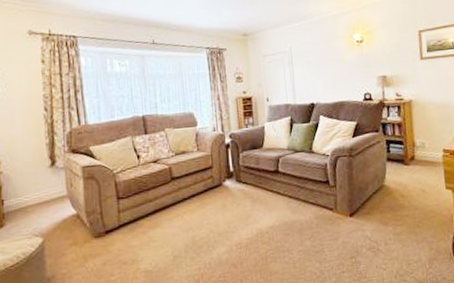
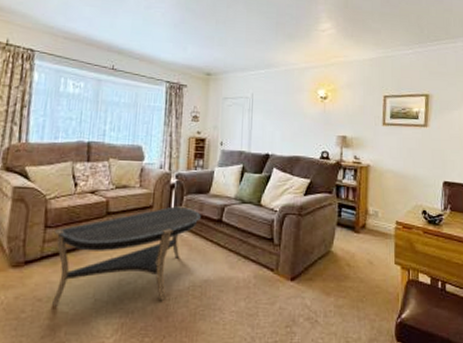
coffee table: none [125,163,259,267] -> present [51,206,201,306]

